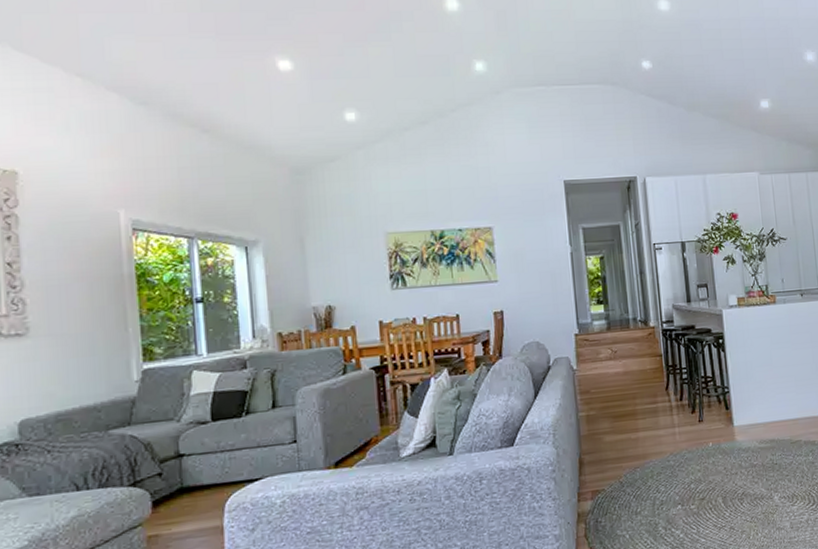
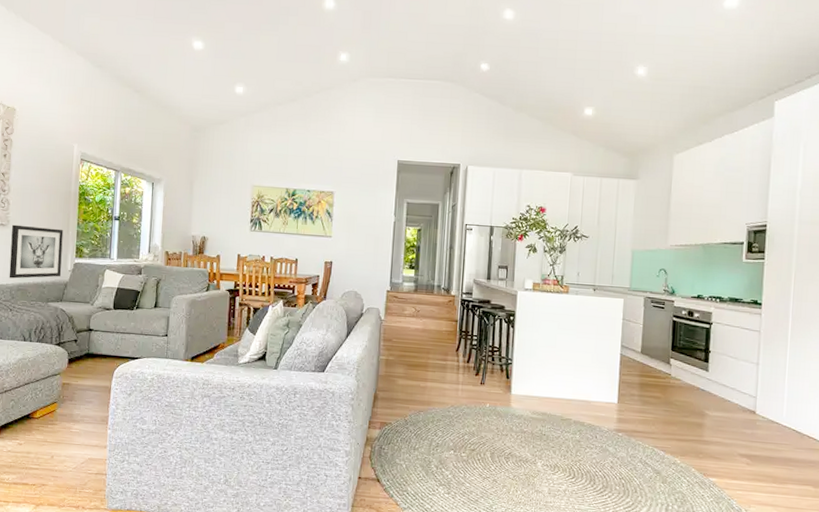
wall art: none [33,327,125,408] -> present [9,224,64,279]

